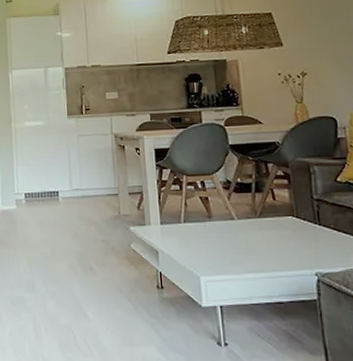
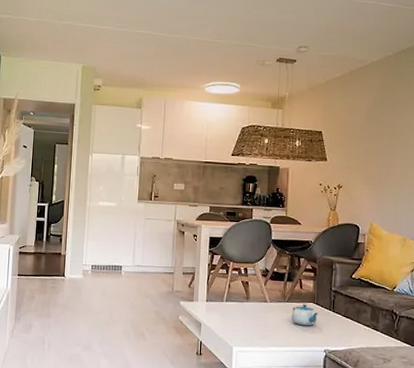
teapot: none [266,218,301,245] -> present [291,304,318,326]

